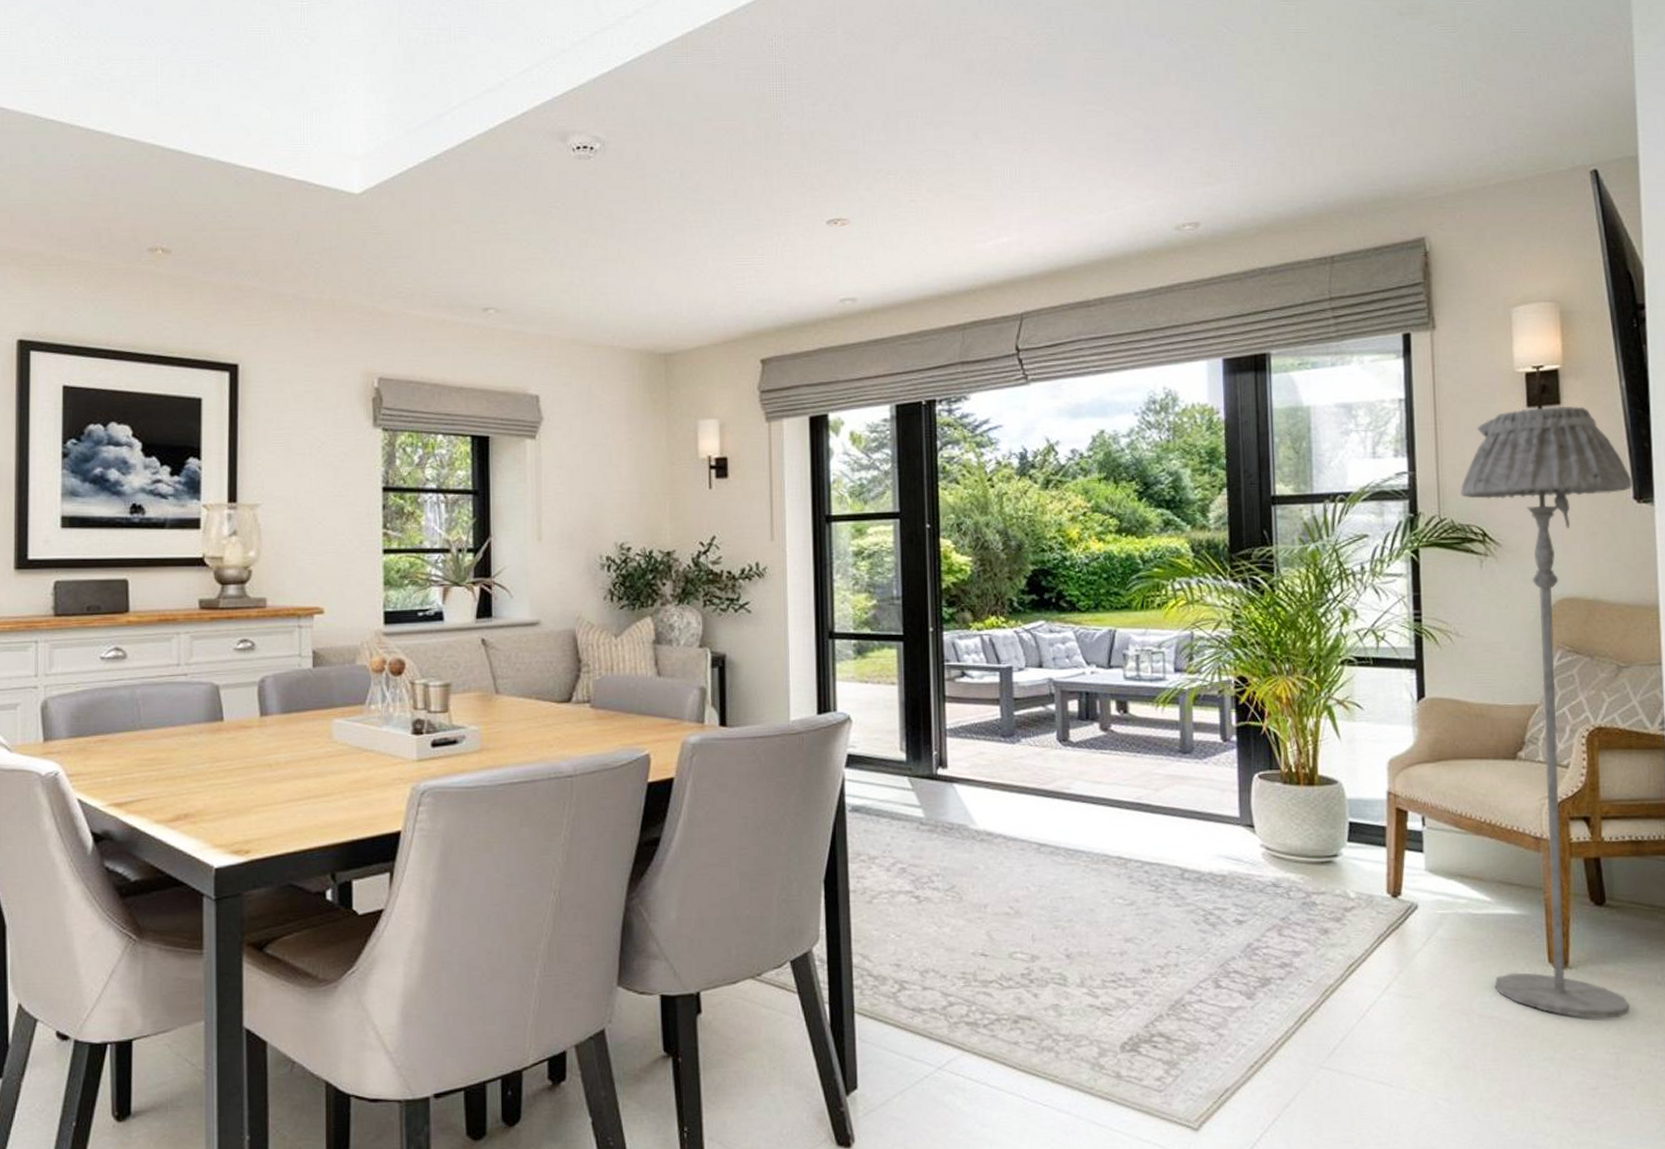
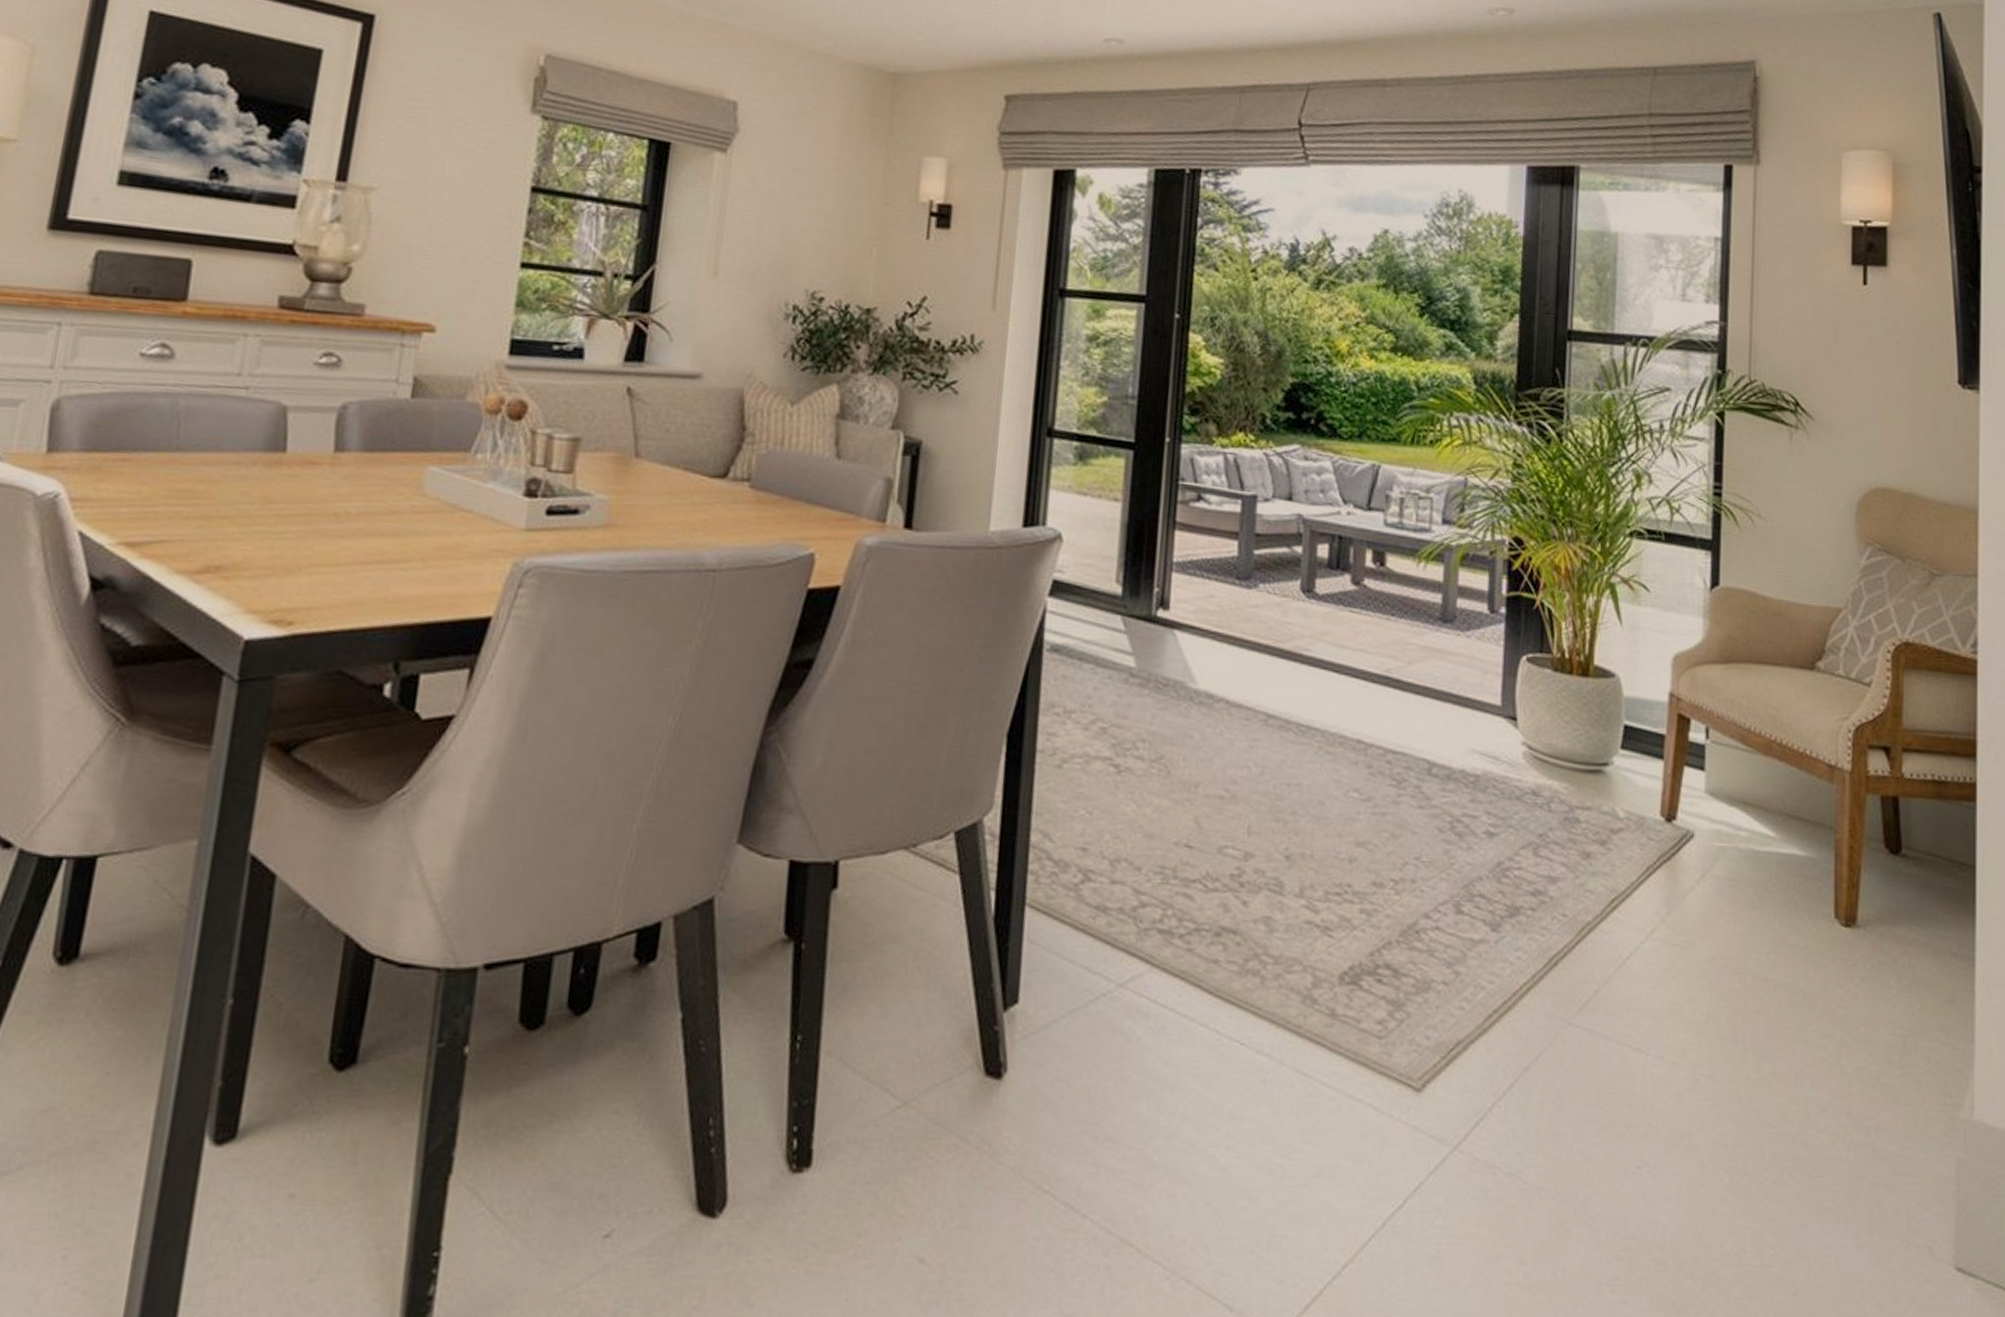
floor lamp: present [1460,406,1632,1019] -> none [1773,266,1958,993]

